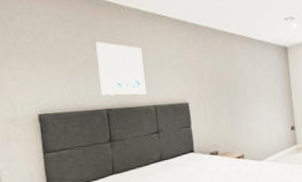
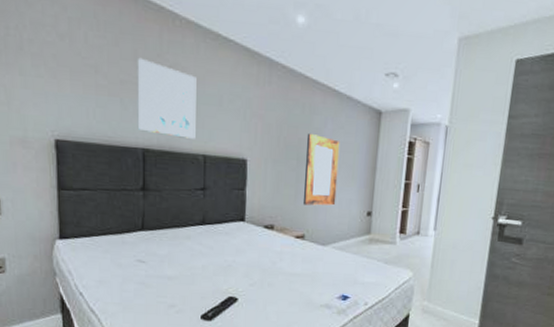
home mirror: none [232,73,264,131] -> present [304,132,340,206]

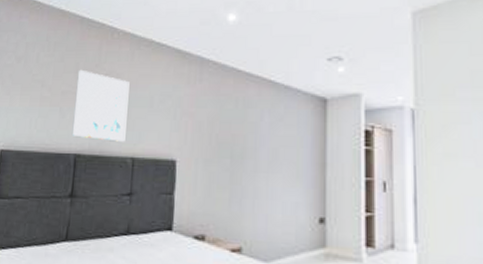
home mirror: present [304,132,340,206] -> none [239,128,280,212]

